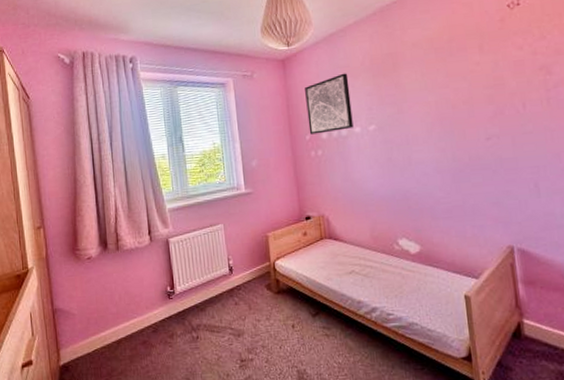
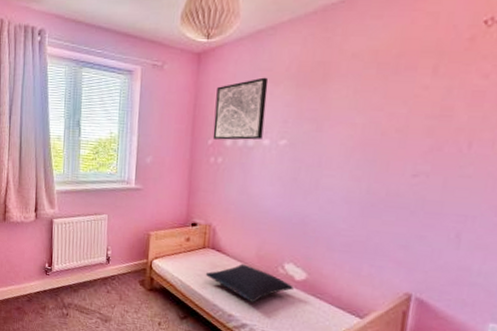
pillow: none [327,247,411,284] -> present [205,263,294,302]

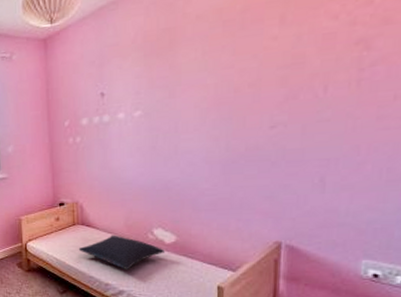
wall art: present [212,77,269,140] -> none [67,52,117,121]

